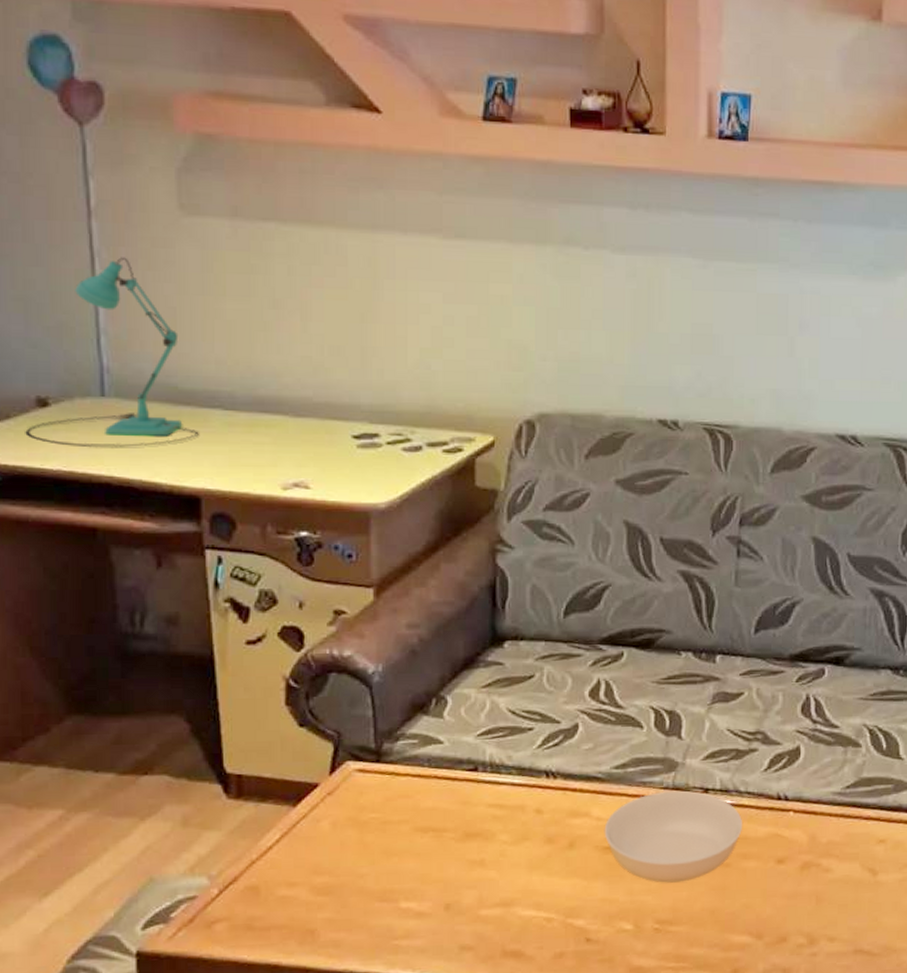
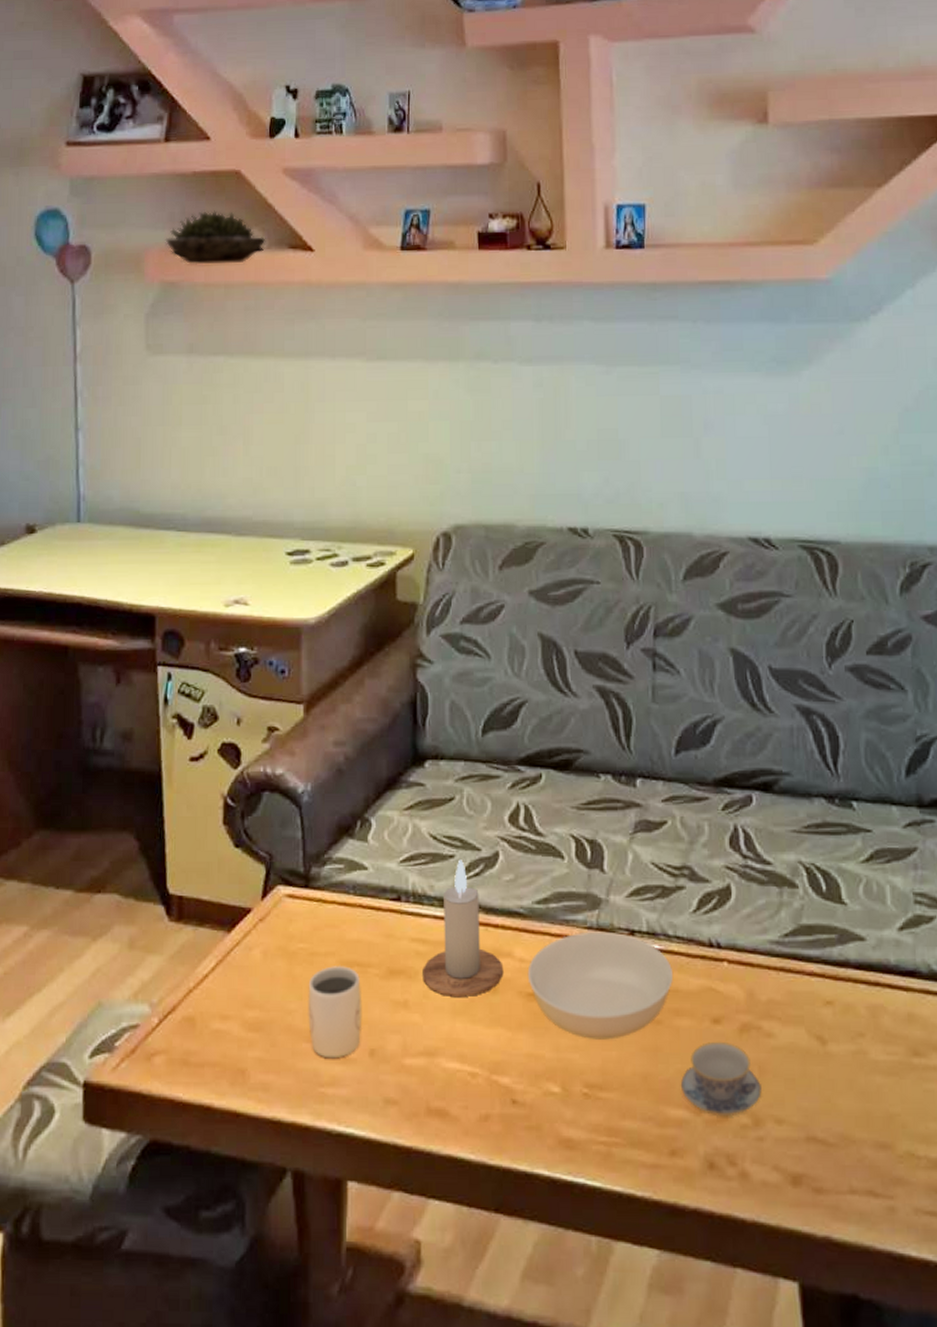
desk lamp: present [25,257,199,448] -> none [16,395,156,570]
succulent plant: none [198,55,322,120] -> present [165,210,265,265]
mug: none [379,831,438,915] -> present [307,965,363,1059]
candle: none [499,732,581,855] -> present [422,859,504,998]
teacup: none [744,878,817,938] -> present [680,1041,762,1115]

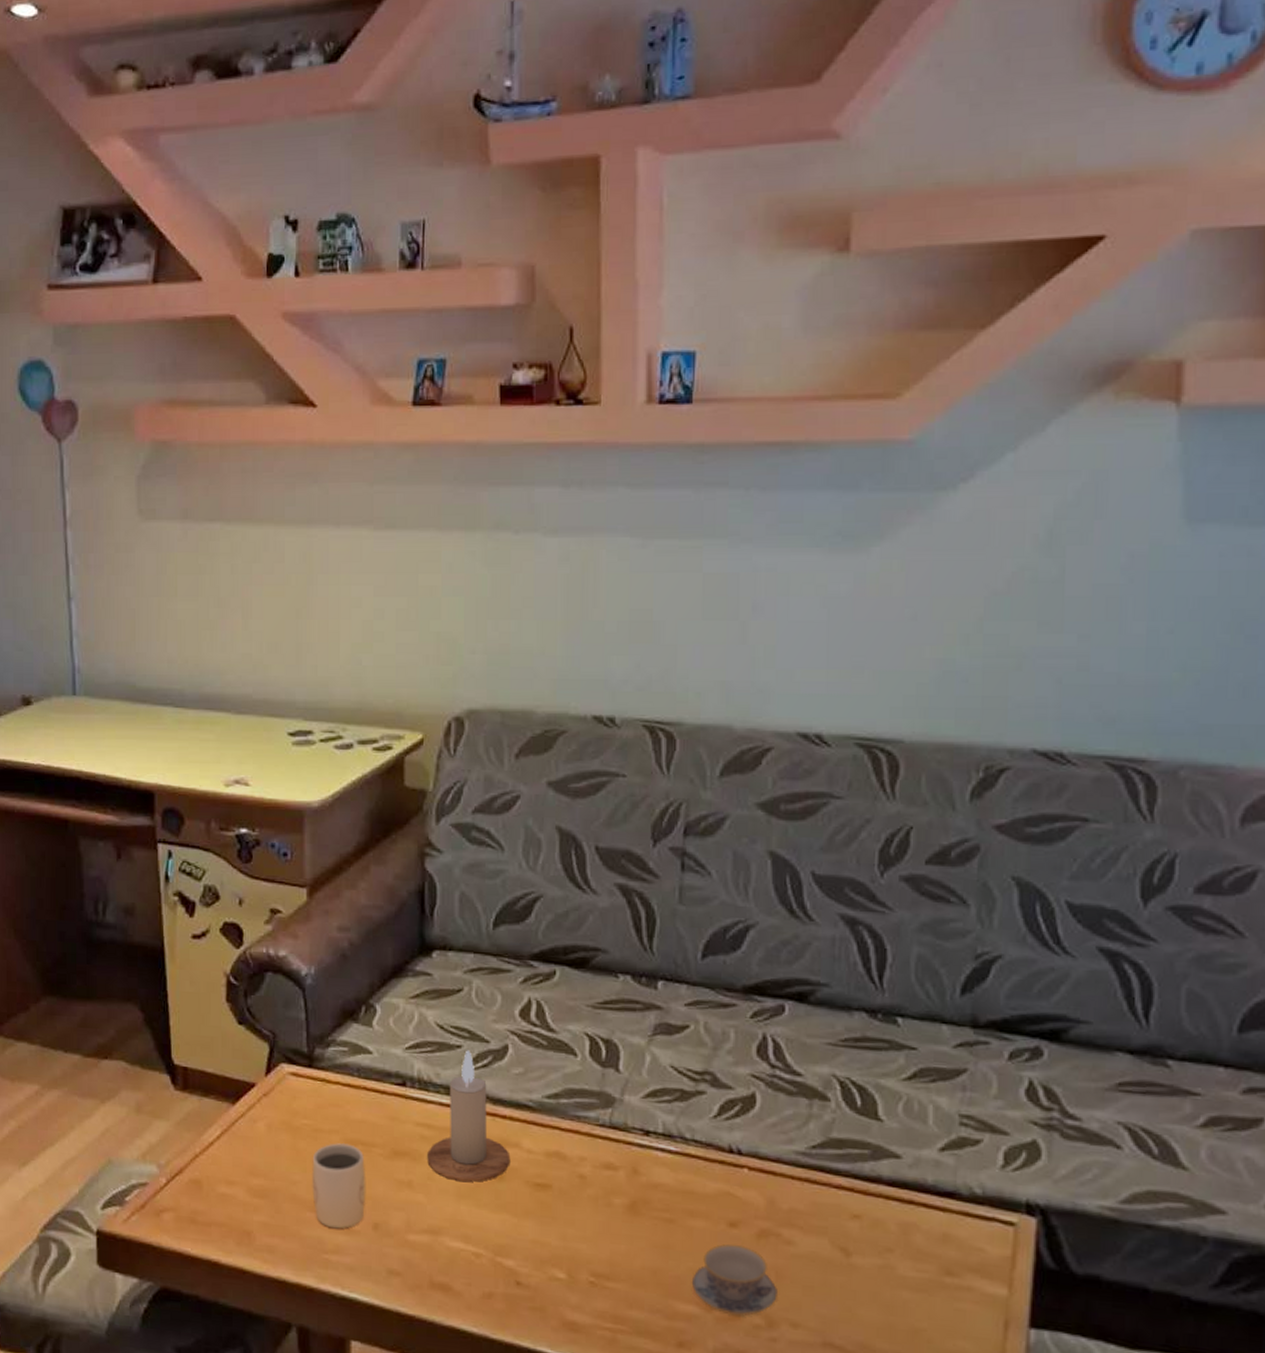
succulent plant: present [165,210,265,265] -> none [155,361,263,422]
bowl: present [527,931,674,1040] -> none [535,1129,689,1234]

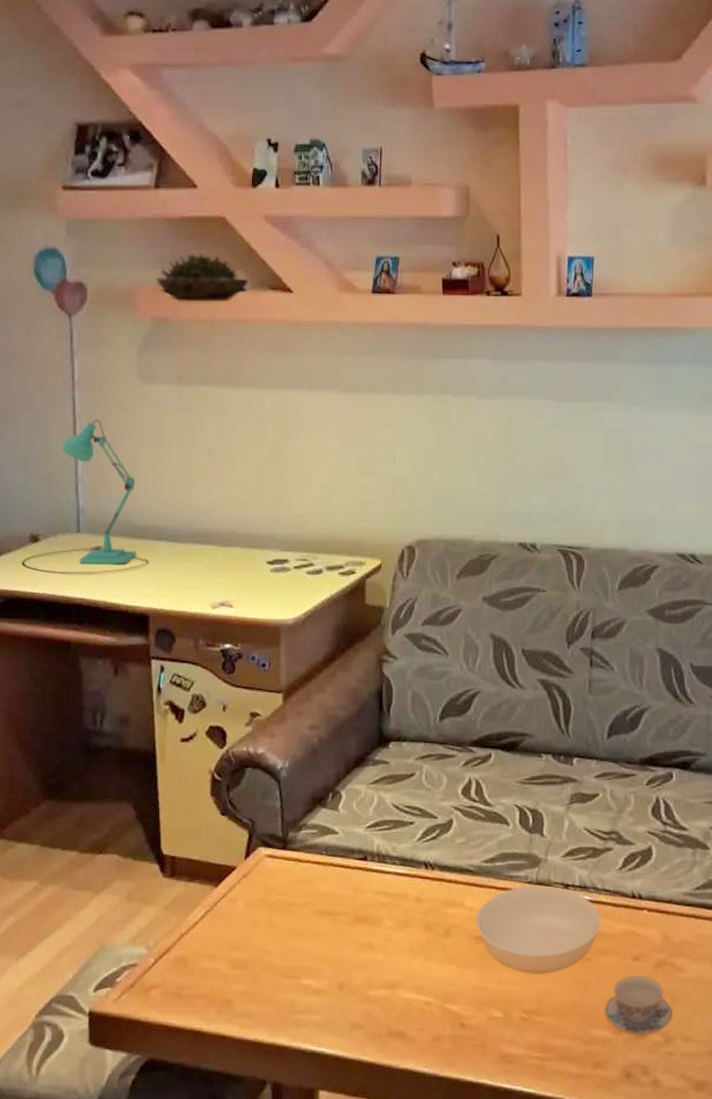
desk lamp: none [13,563,153,744] -> present [21,419,149,575]
succulent plant: none [155,361,263,422] -> present [155,253,248,303]
mug: present [311,1142,366,1229] -> none [284,913,333,991]
candle: present [427,1050,511,1182] -> none [385,826,455,940]
bowl: none [535,1129,689,1234] -> present [476,885,601,974]

